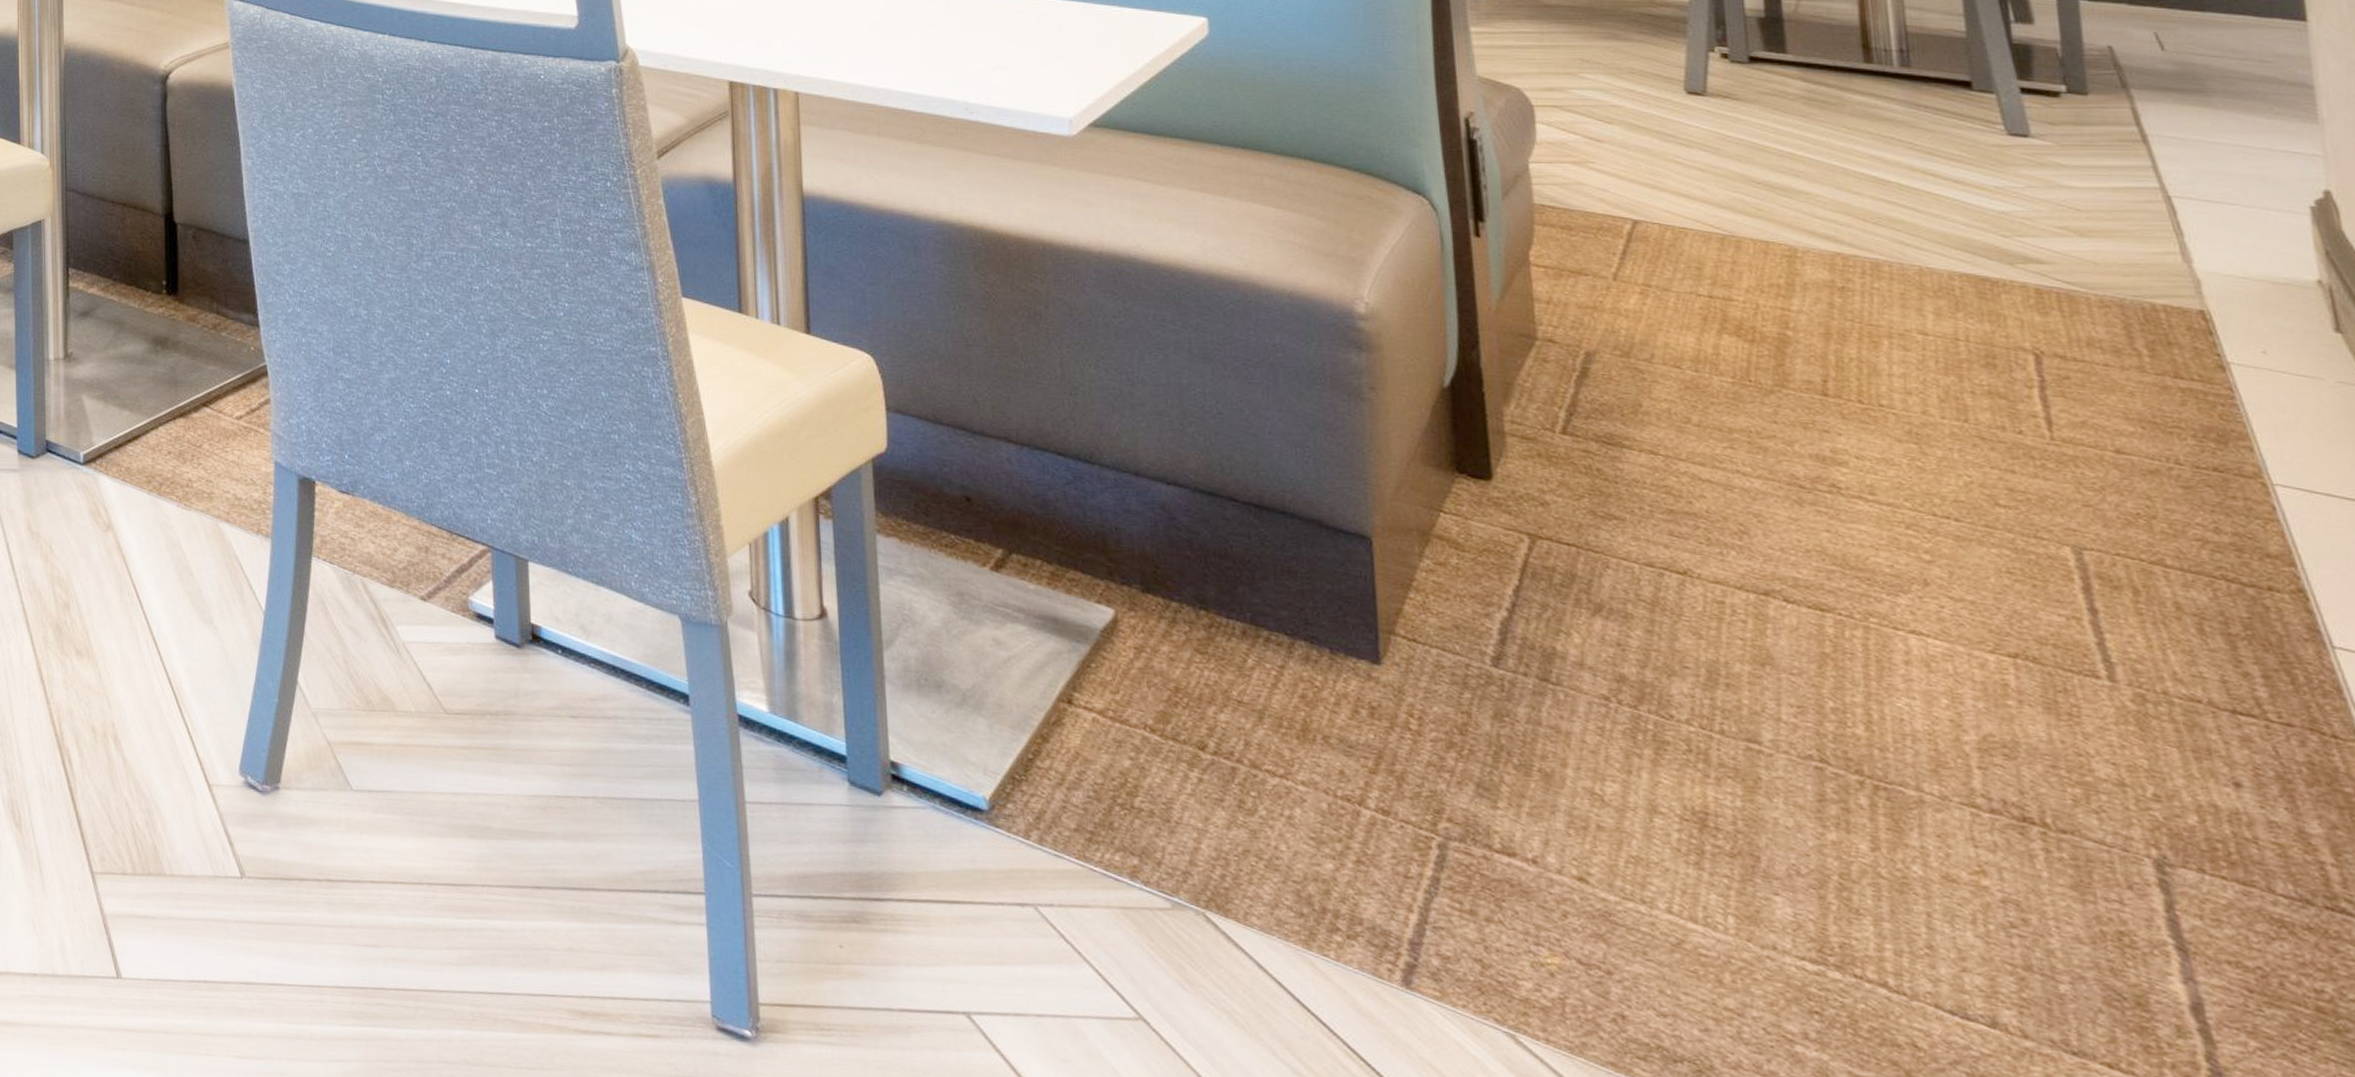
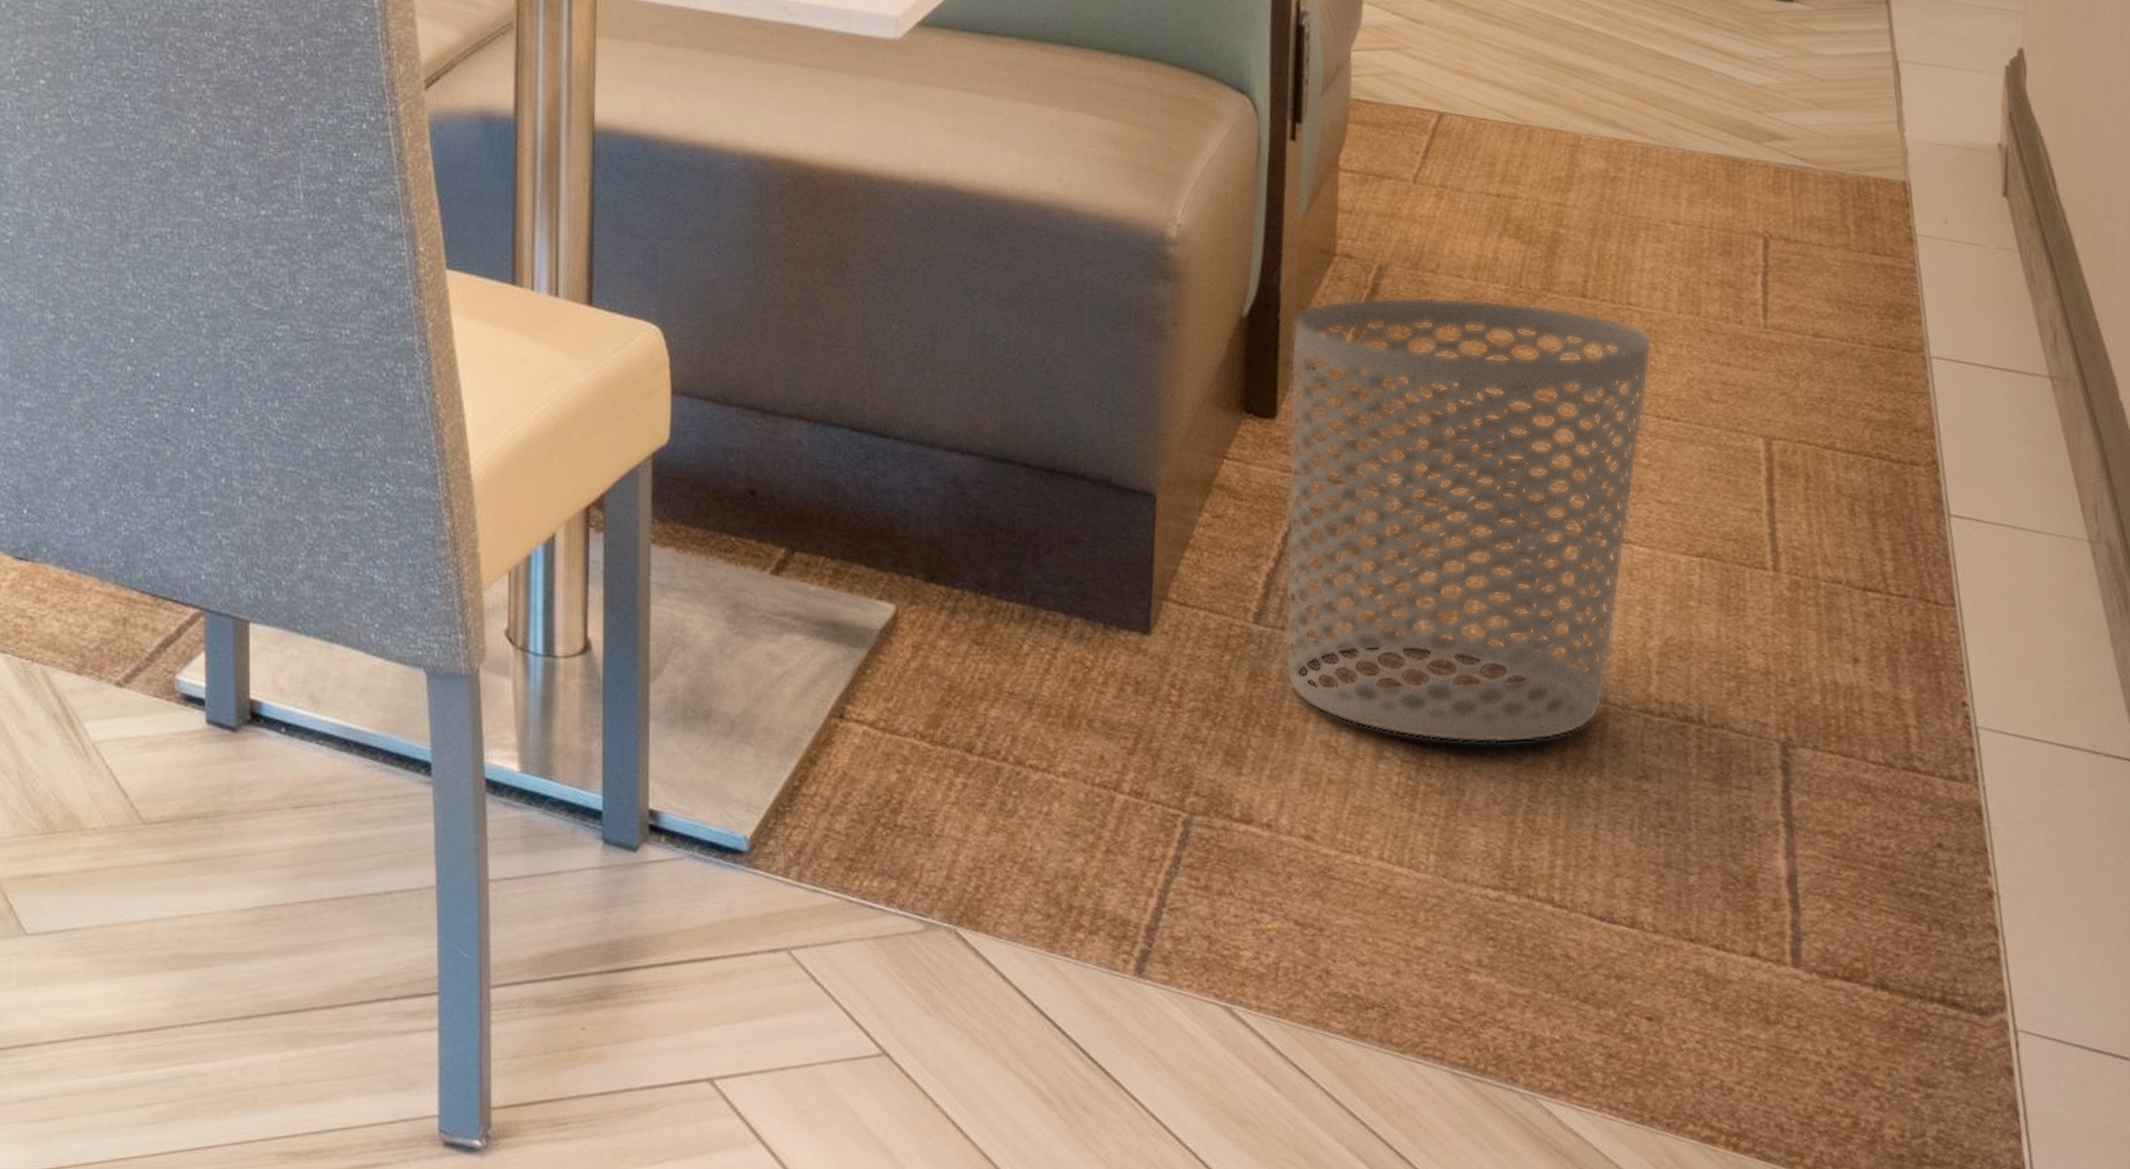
waste bin: none [1499,378,1918,820] -> present [1284,296,1654,744]

